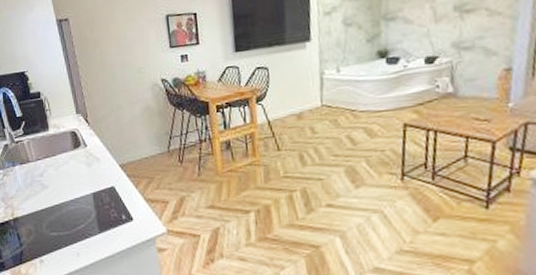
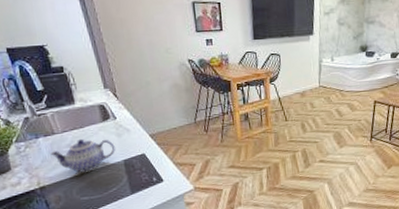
teapot: none [24,167,85,205] -> present [50,138,115,173]

